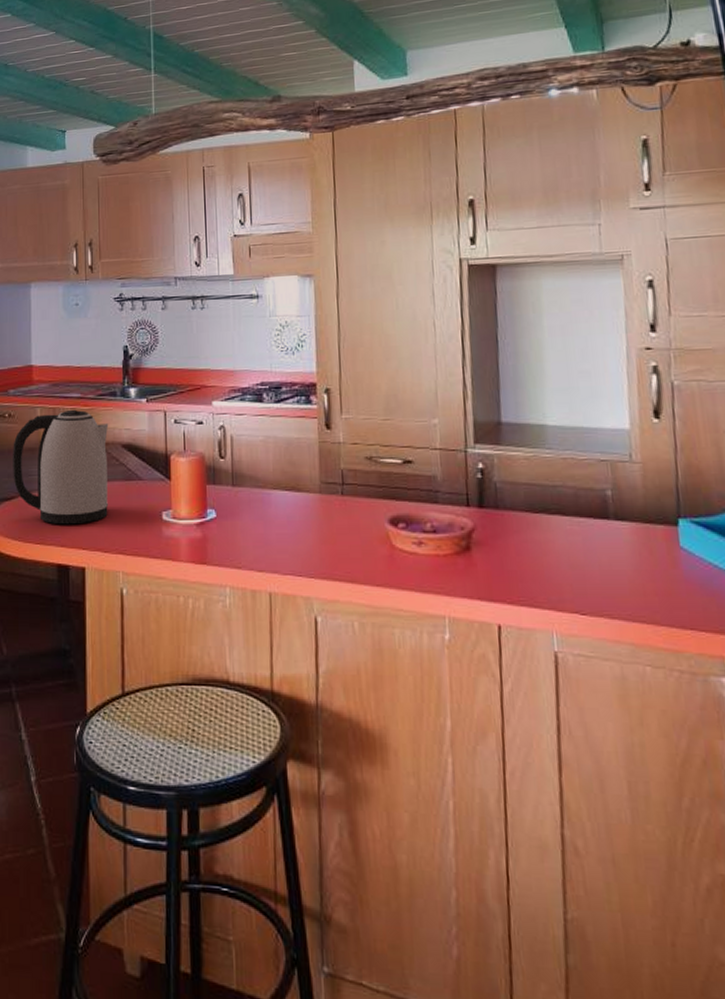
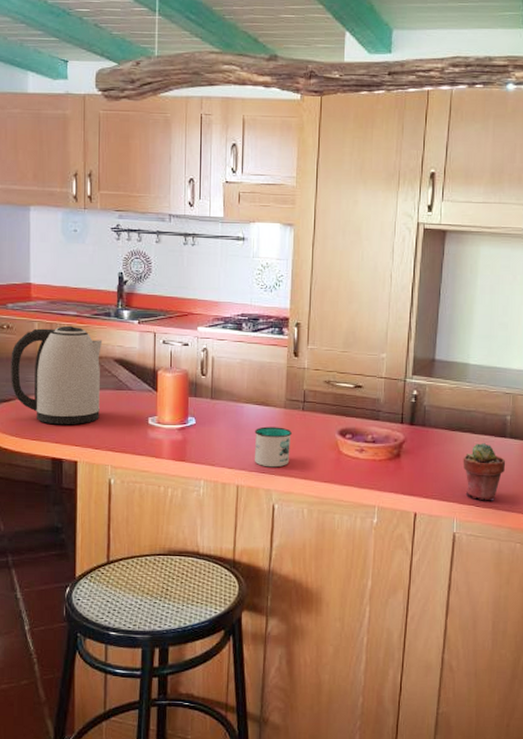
mug: none [285,517,332,569] -> present [254,426,293,468]
potted succulent: none [554,528,615,607] -> present [463,443,506,501]

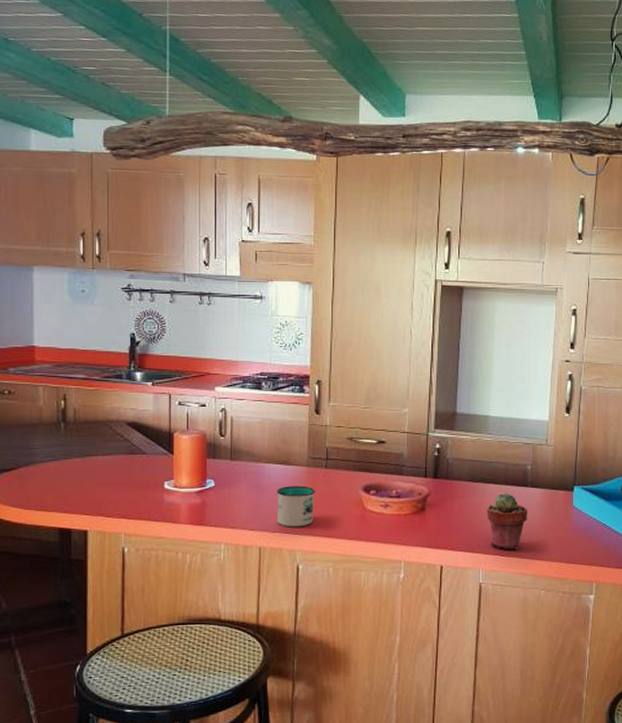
kettle: present [11,325,103,425] -> none [13,389,114,494]

